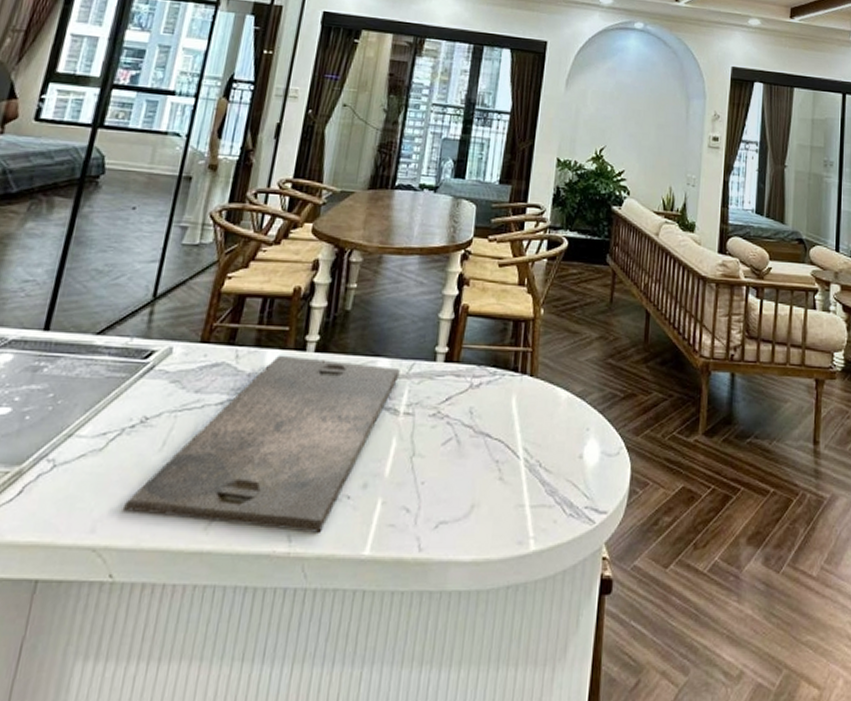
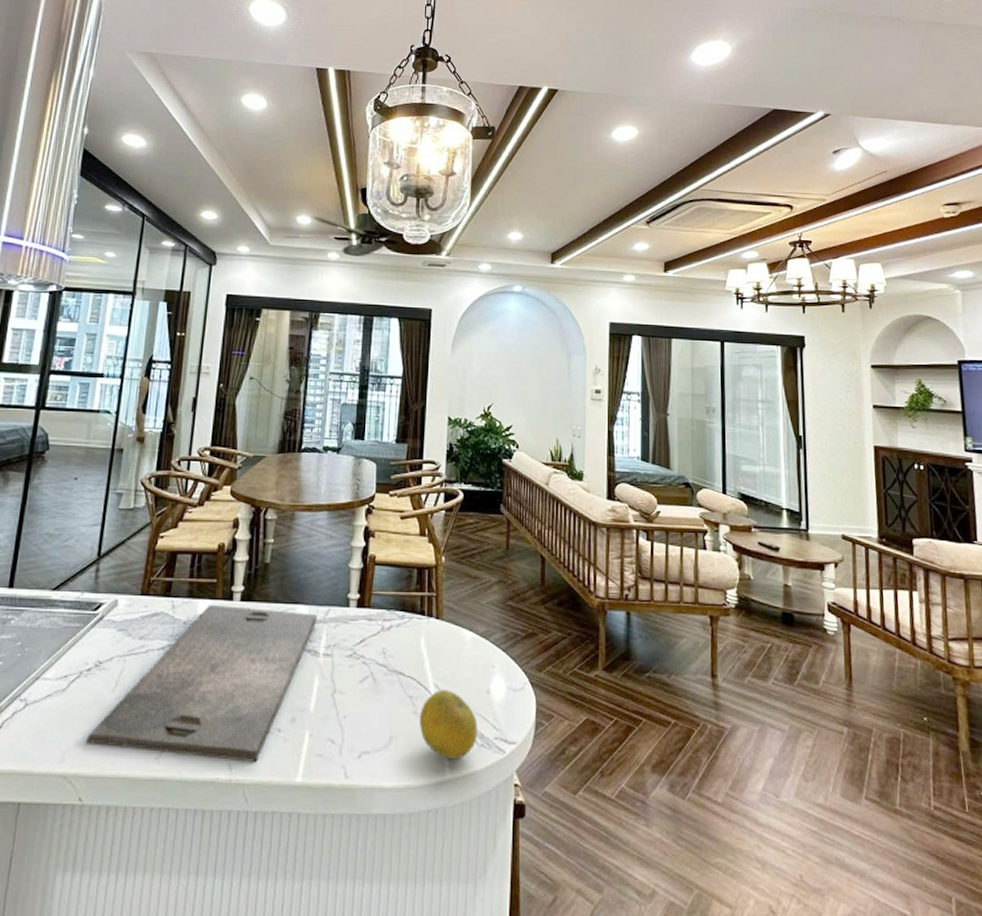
fruit: none [504,454,568,530] -> present [418,690,478,760]

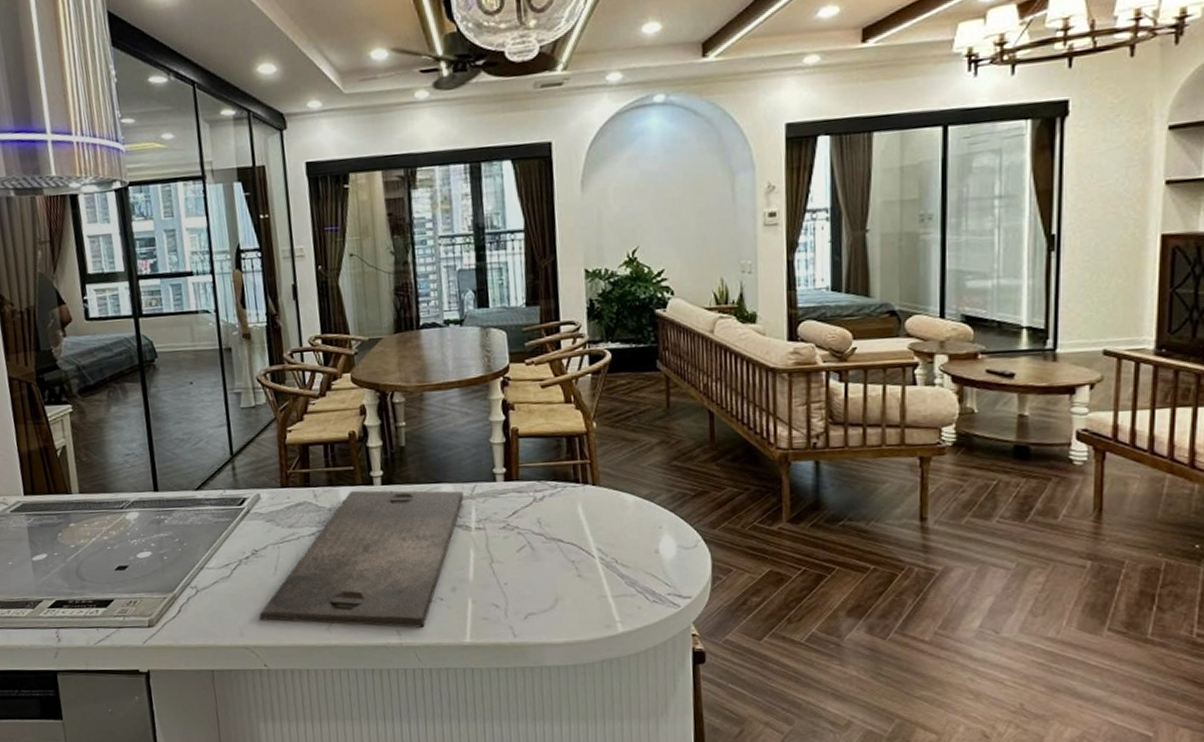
fruit: present [418,690,478,760] -> none [584,553,649,616]

